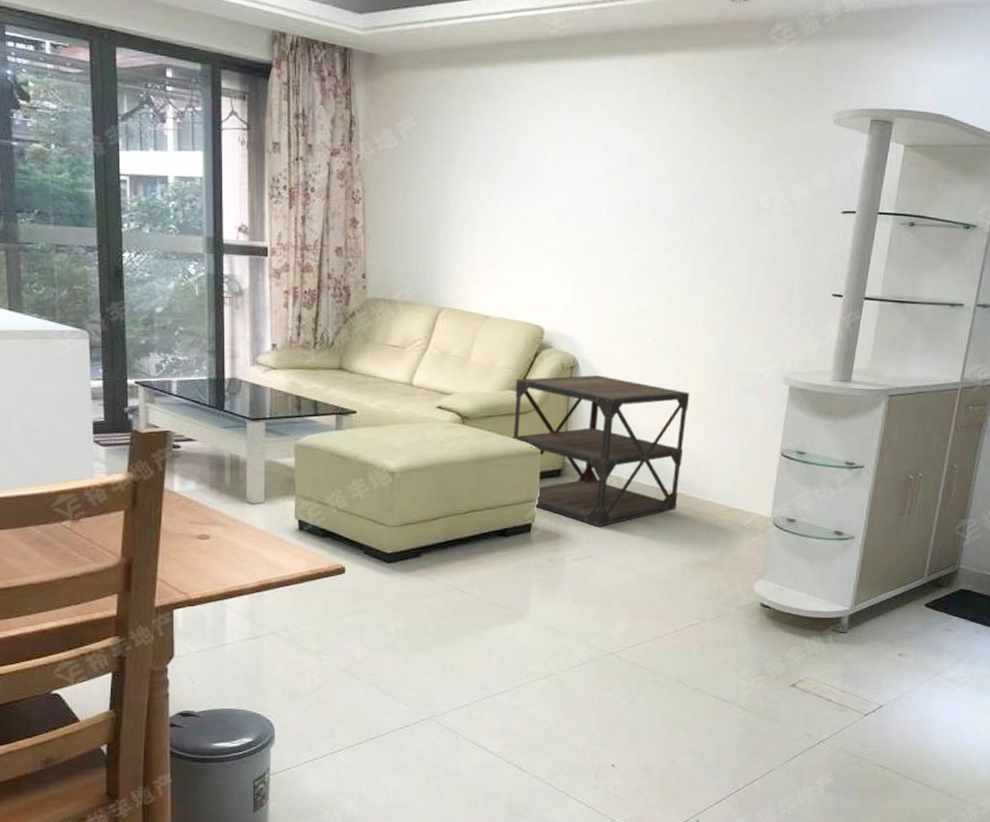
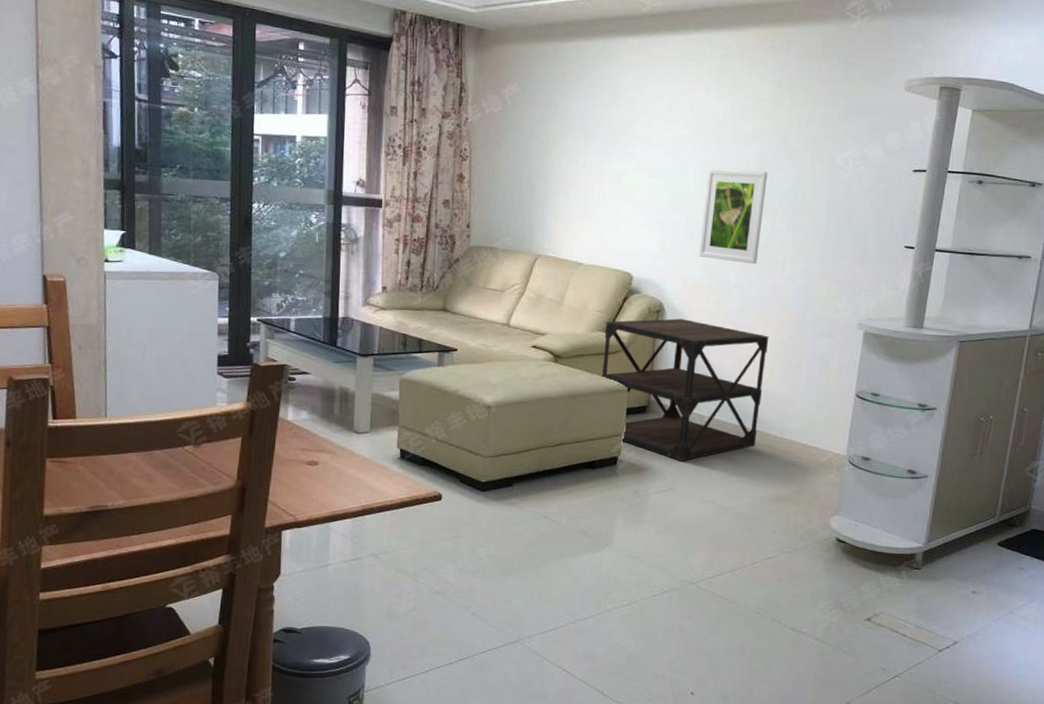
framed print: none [614,211,688,316] -> present [698,168,768,265]

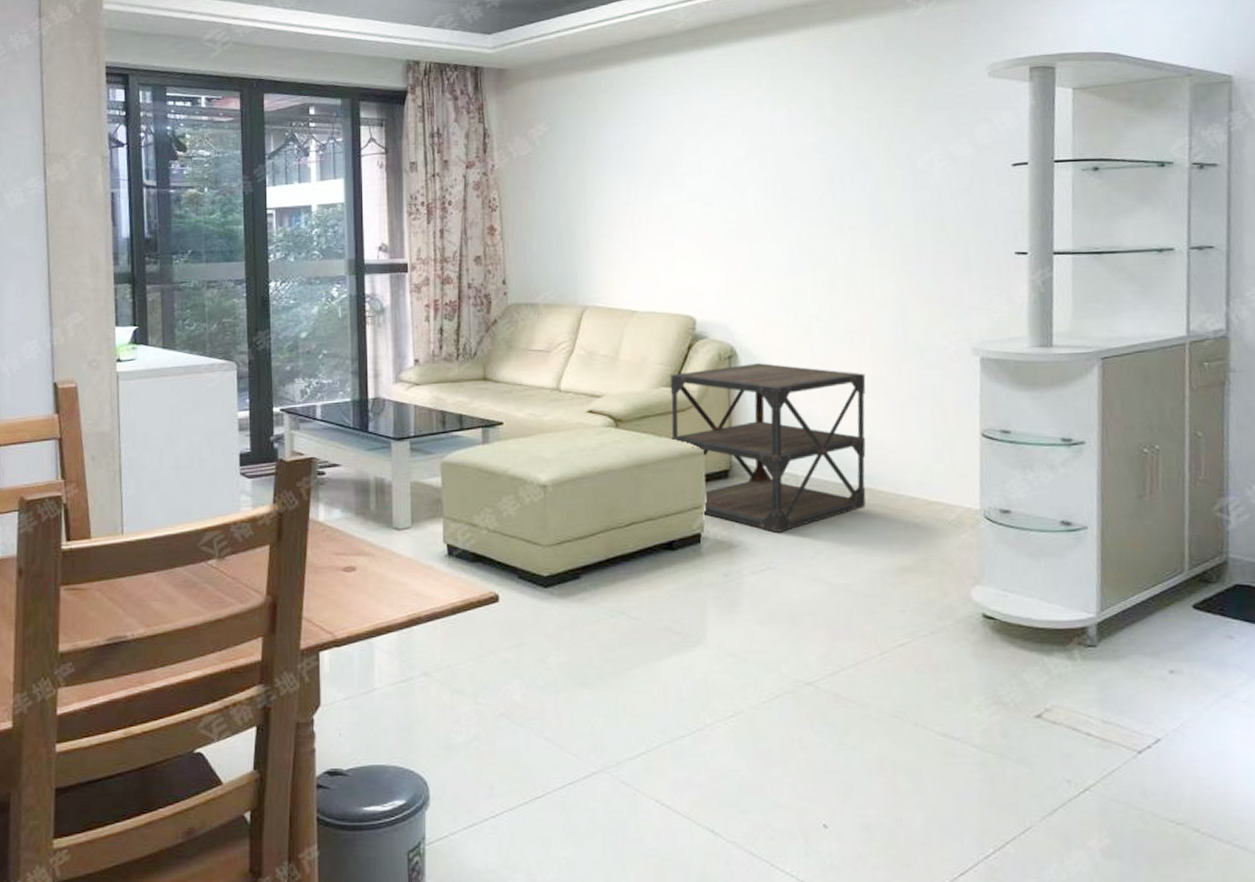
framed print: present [698,168,768,265] -> none [769,186,841,292]

